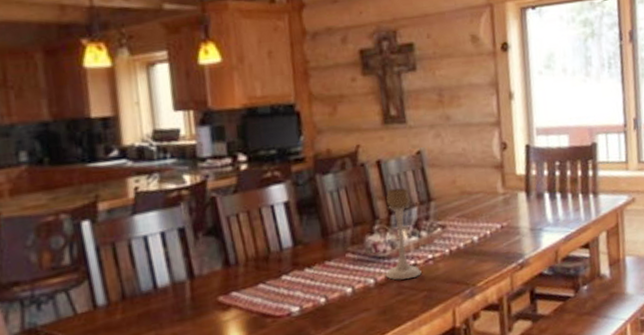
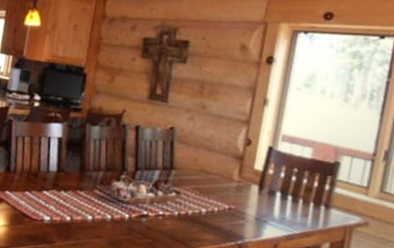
candle holder: present [385,187,422,280] -> none [121,150,156,226]

